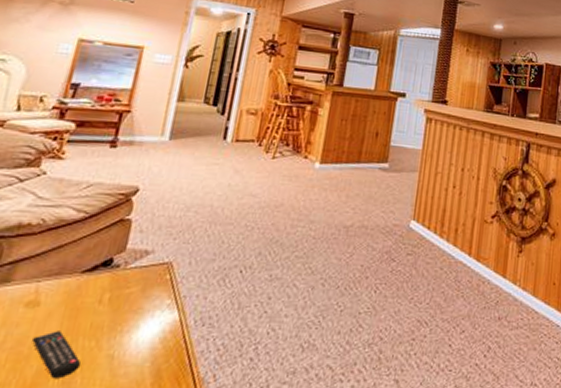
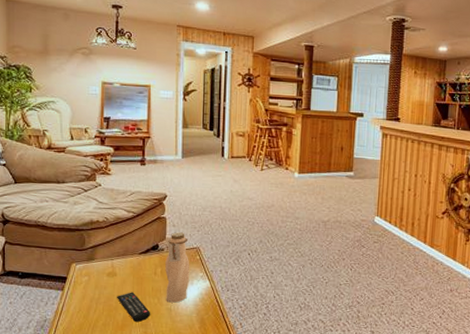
water bottle: none [108,240,157,346] -> present [165,232,190,303]

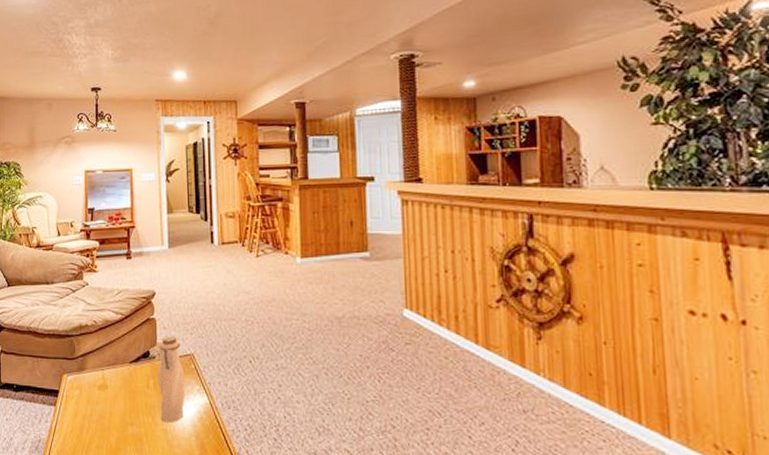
remote control: present [116,292,151,322] -> none [108,408,146,445]

